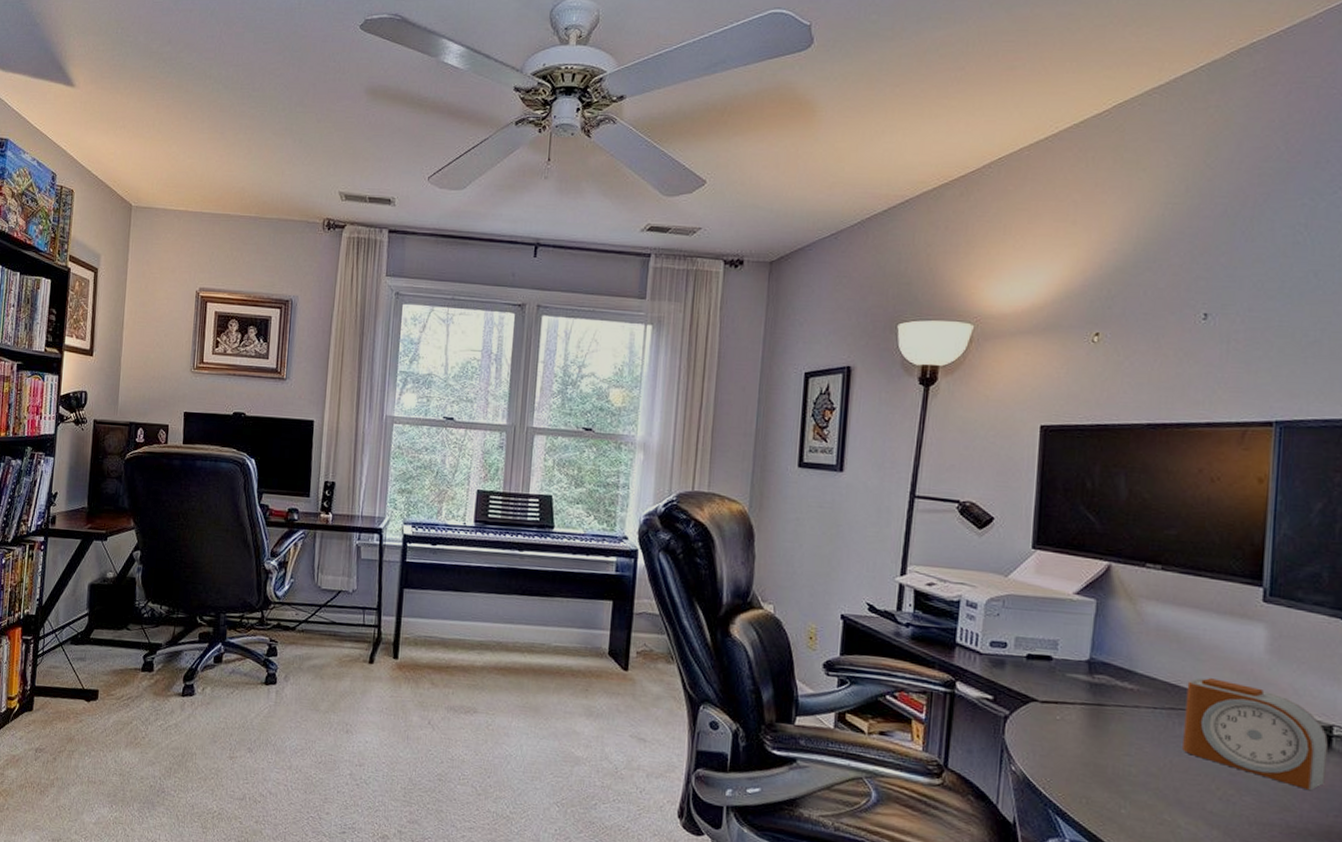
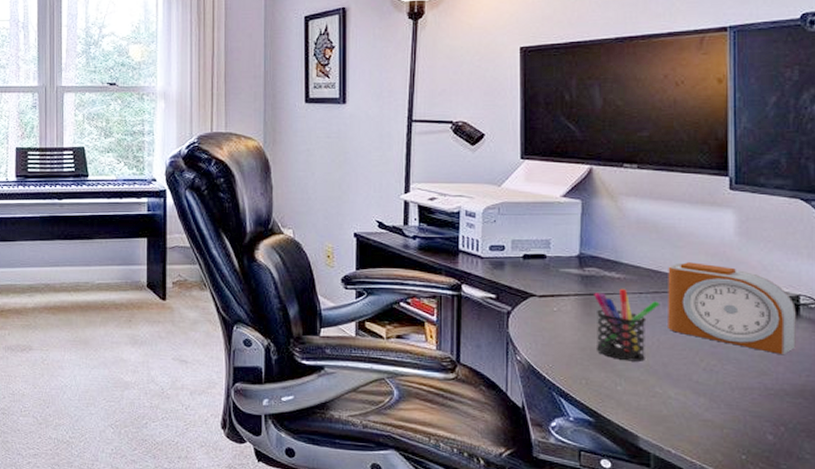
pen holder: none [1100,700,1176,784] -> present [594,288,660,362]

